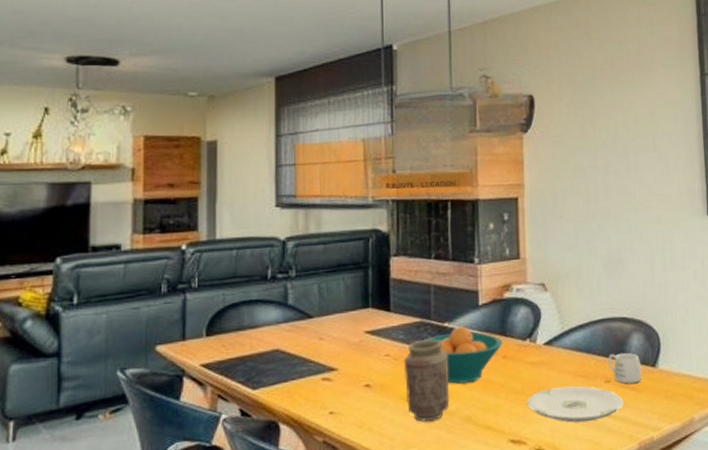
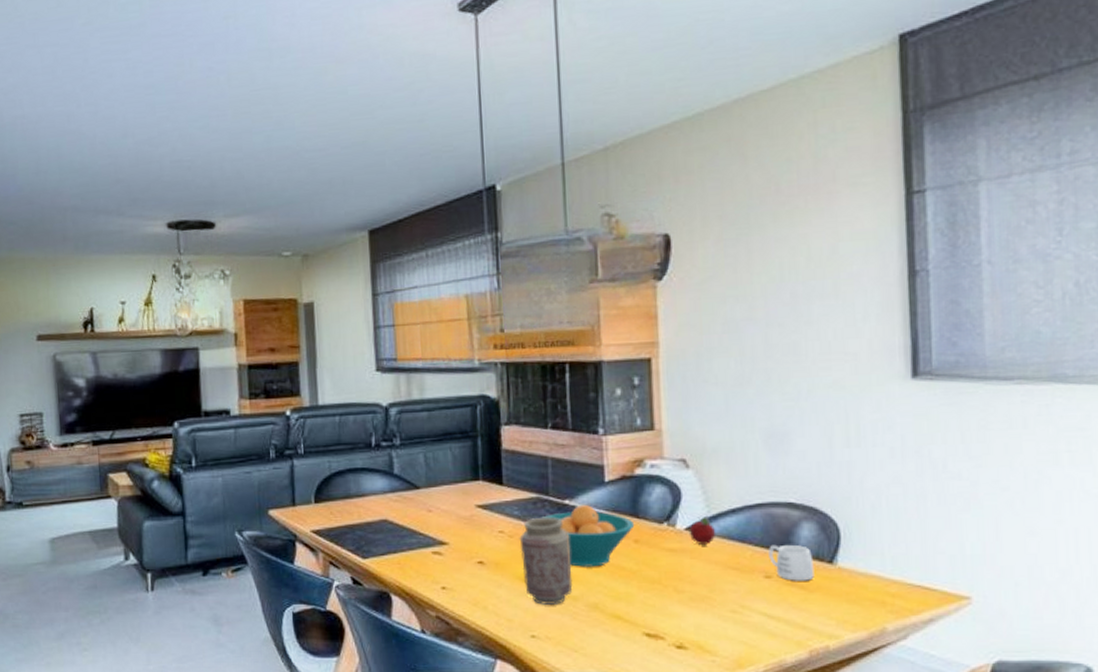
plate: present [526,385,623,422] -> none [664,578,789,620]
fruit: none [546,331,568,357] -> present [688,515,716,545]

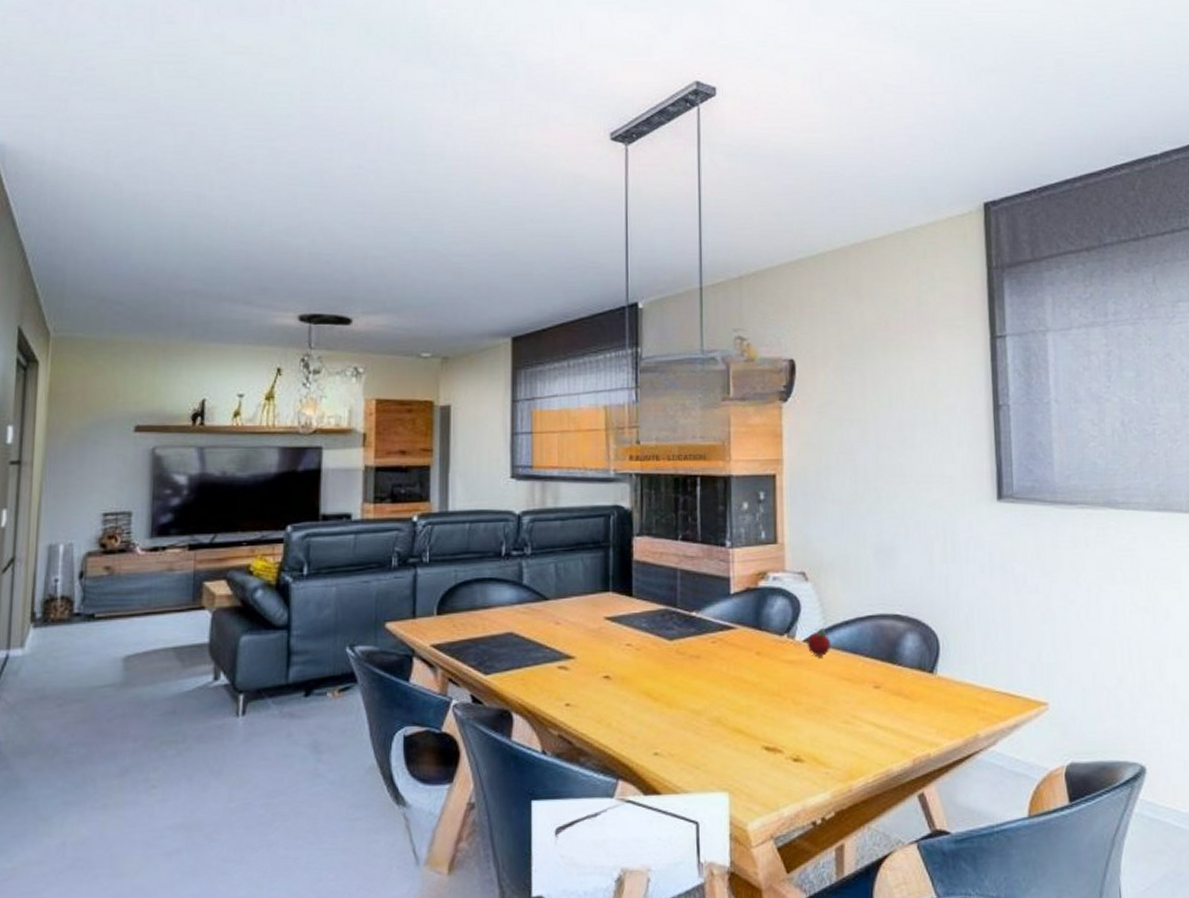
vase: present [519,516,573,605] -> none [646,629,697,720]
fruit bowl: present [543,504,635,567] -> none [670,616,757,680]
mug: present [769,544,815,581] -> none [878,655,917,691]

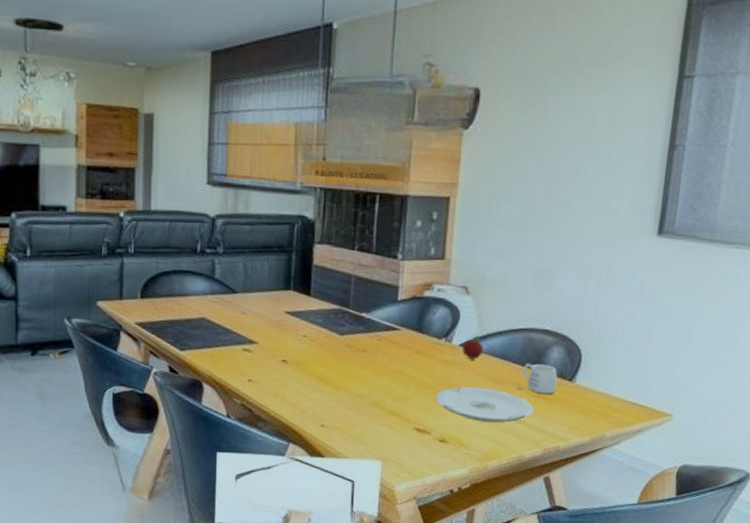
plate: none [783,689,895,731] -> present [435,386,534,423]
mug: none [878,655,917,691] -> present [523,363,558,394]

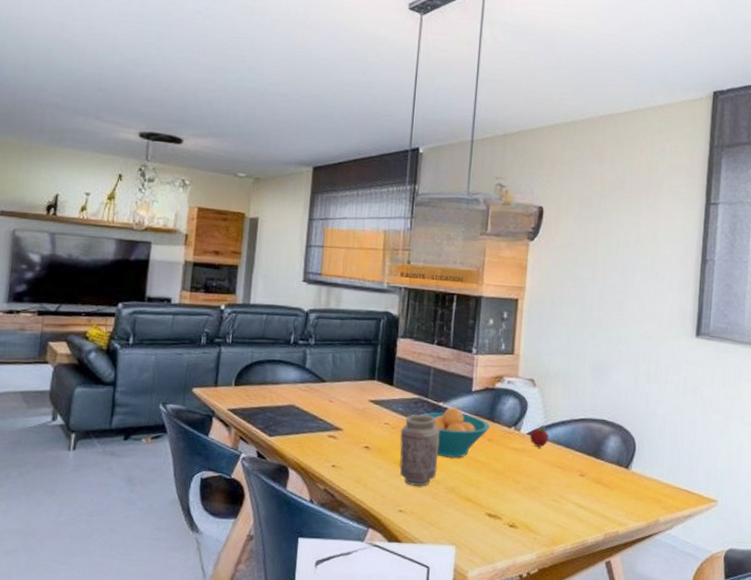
vase: none [319,326,363,400] -> present [399,414,440,486]
fruit bowl: none [342,318,419,371] -> present [421,407,491,458]
plate: present [435,386,534,423] -> none [505,473,595,508]
mug: present [523,363,558,394] -> none [584,451,615,481]

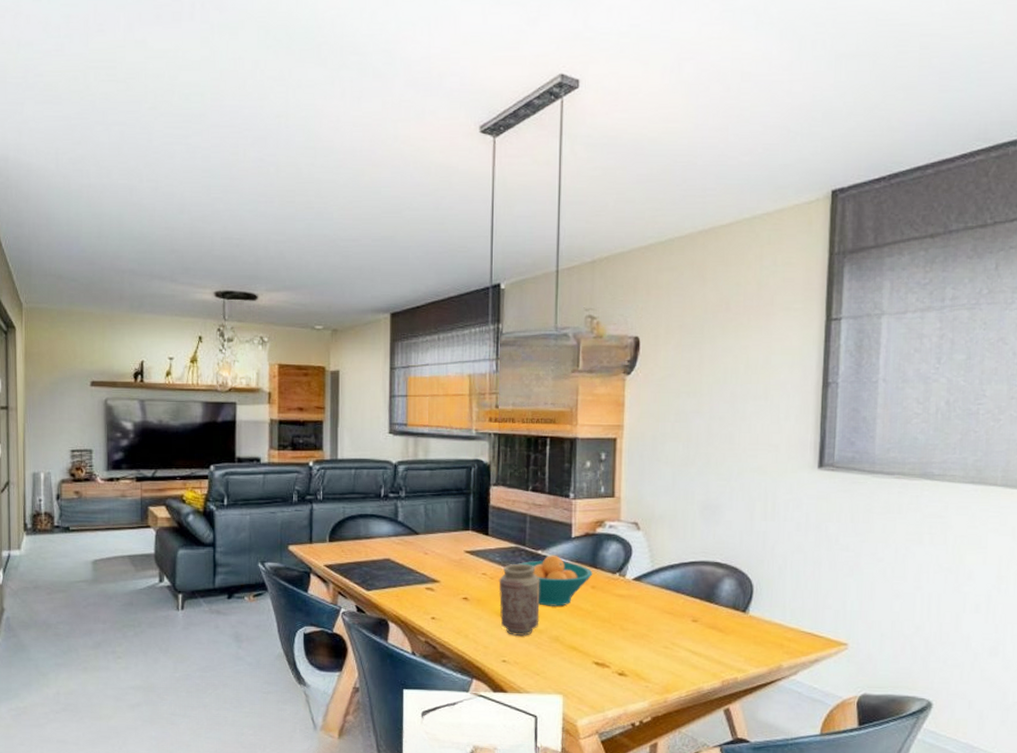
fruit: present [529,424,549,447] -> none [635,569,657,593]

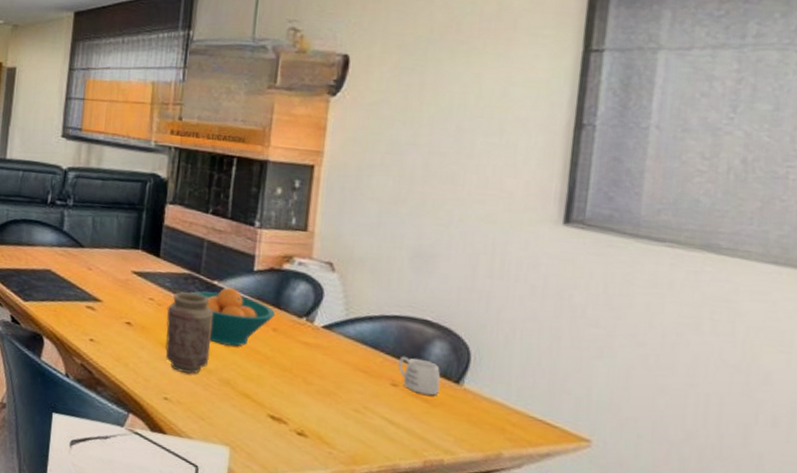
mug: none [697,595,731,625] -> present [398,356,441,396]

